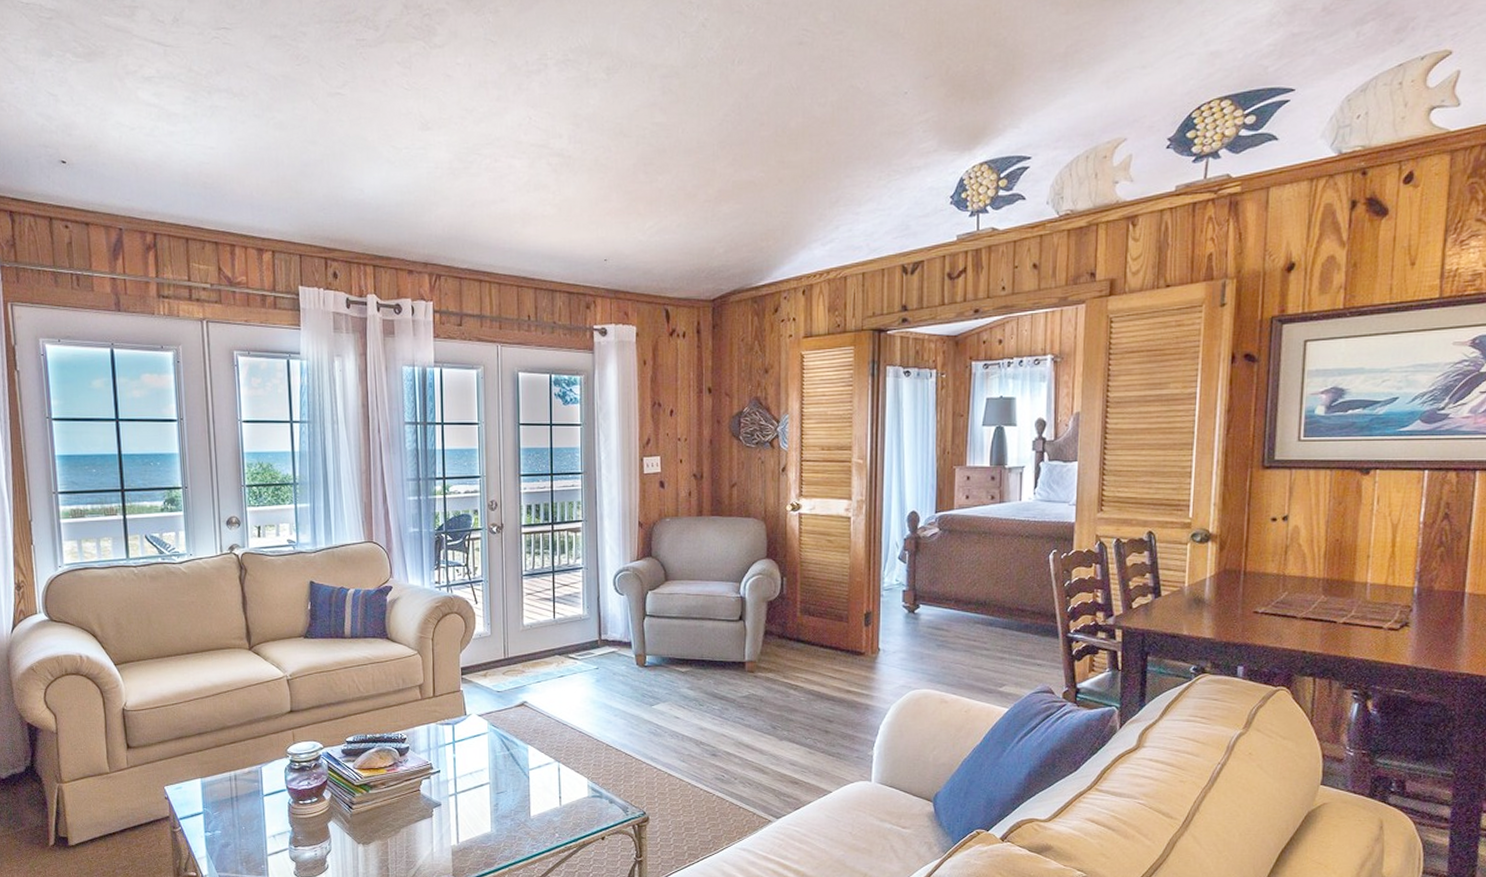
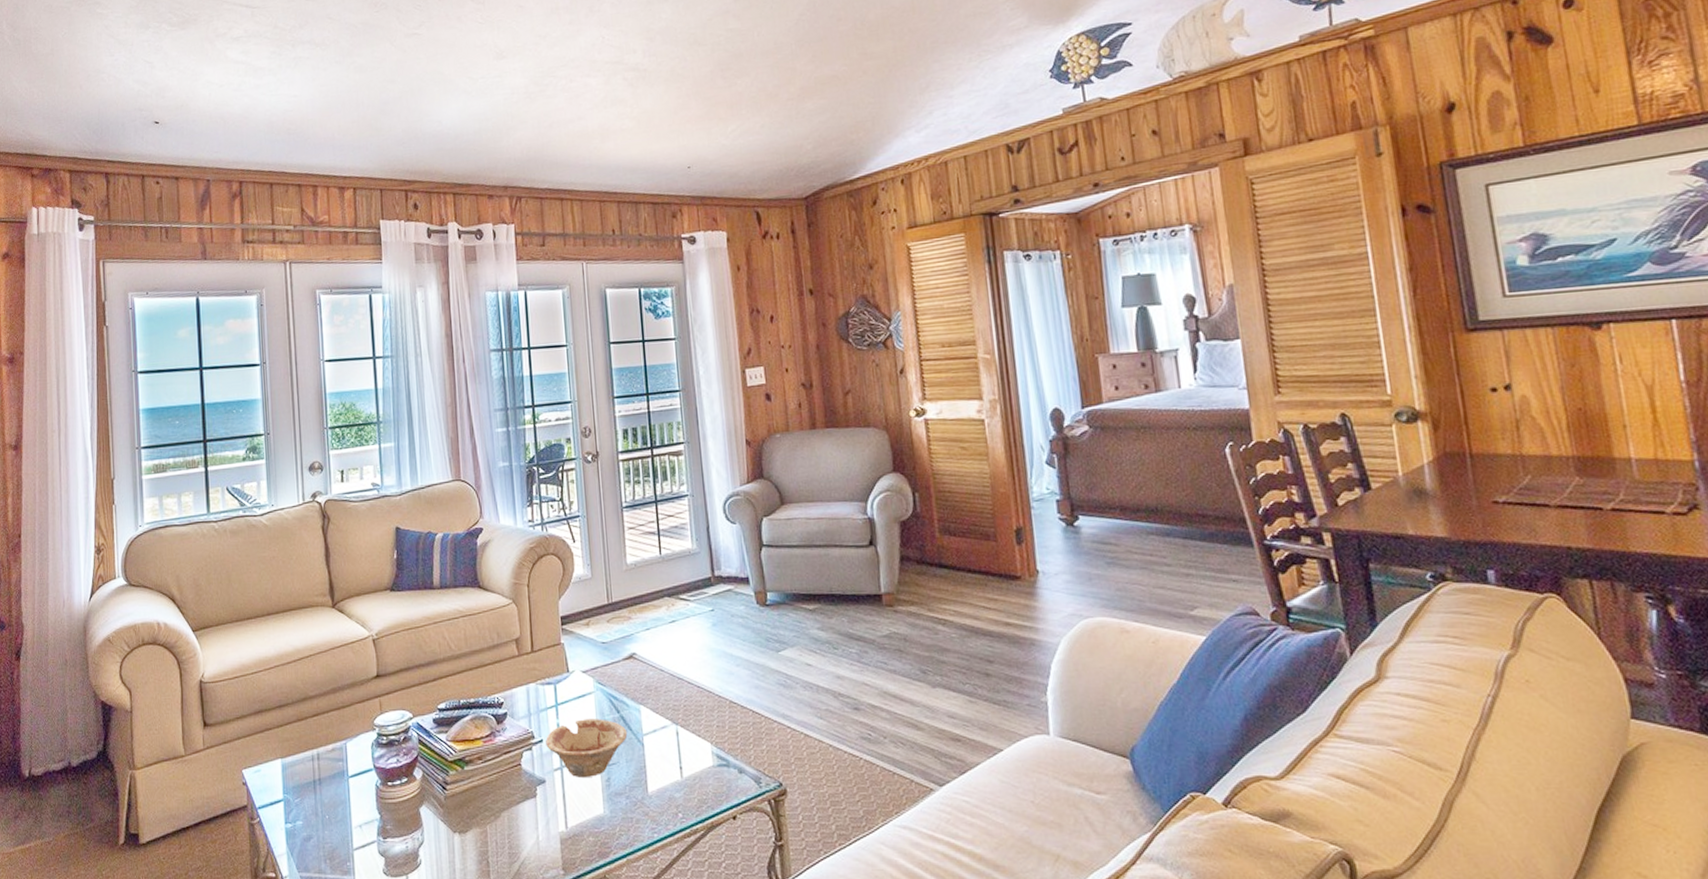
dish: none [443,755,516,802] -> present [545,718,628,777]

